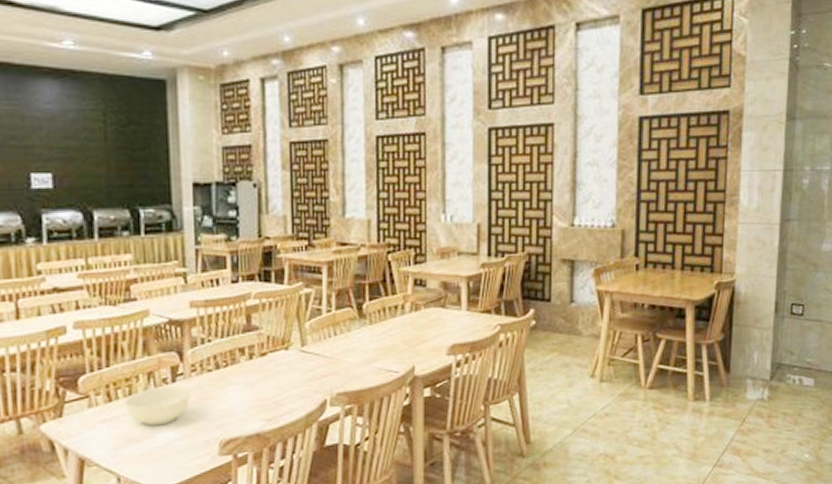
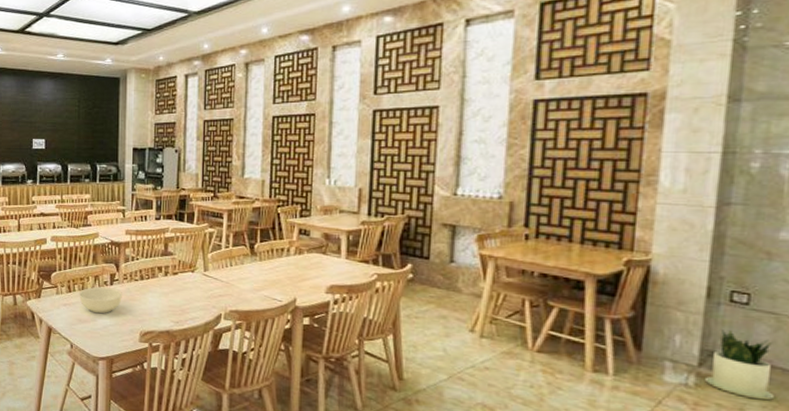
planter: none [775,341,821,403] -> present [705,330,776,401]

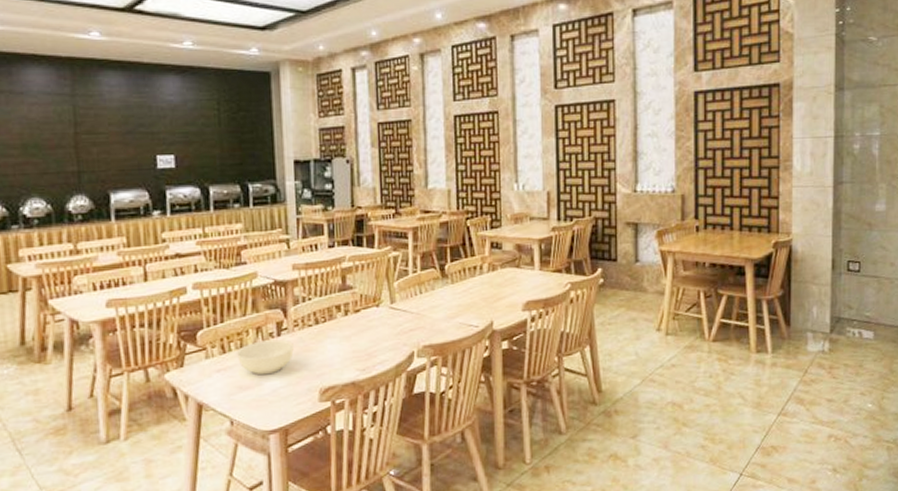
planter: present [705,330,776,401] -> none [836,296,881,355]

